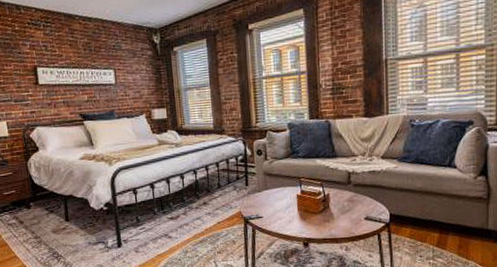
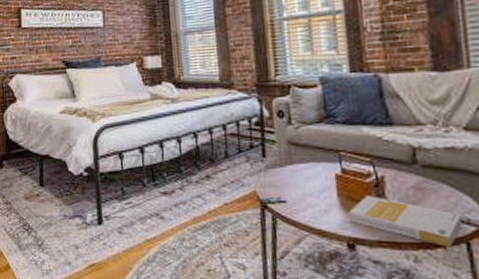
book: none [304,208,376,238] -> present [348,195,462,247]

